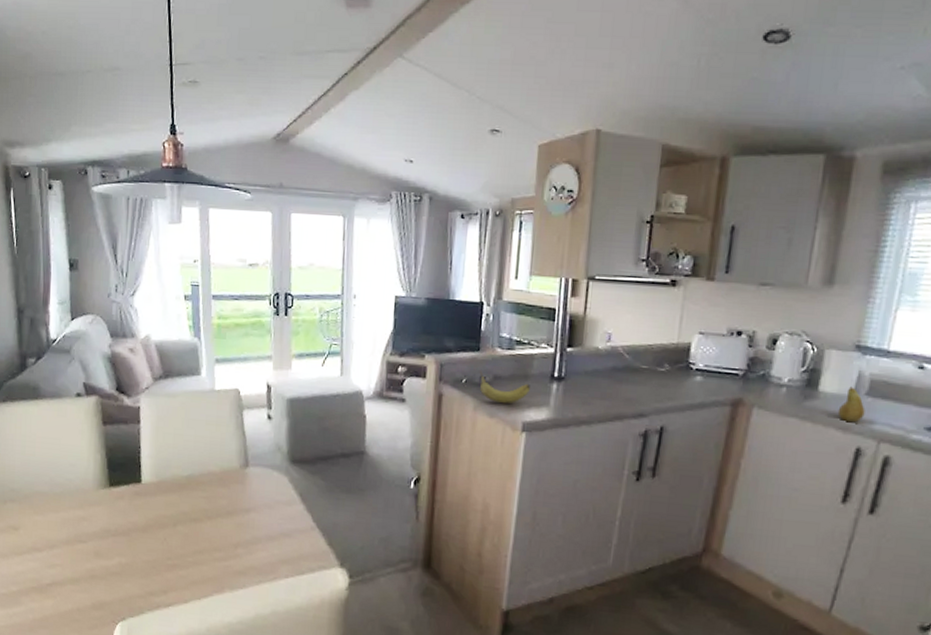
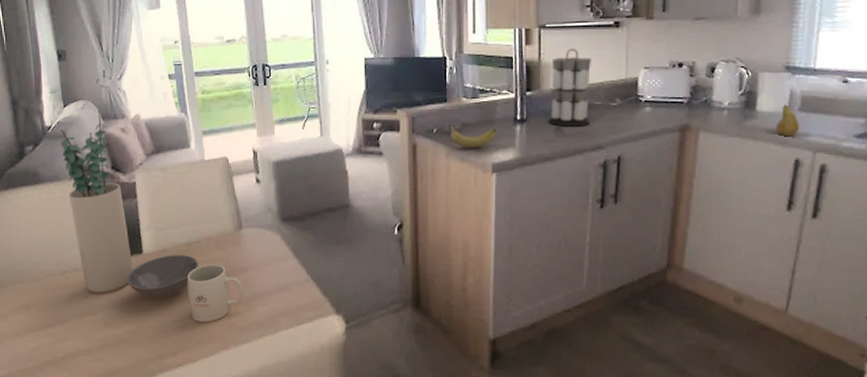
vase: none [64,332,130,522] -> present [60,115,134,294]
soup bowl: none [122,487,200,534] -> present [126,255,199,299]
mug: none [184,500,245,563] -> present [186,264,244,322]
spice rack: none [588,304,641,391] -> present [548,47,591,127]

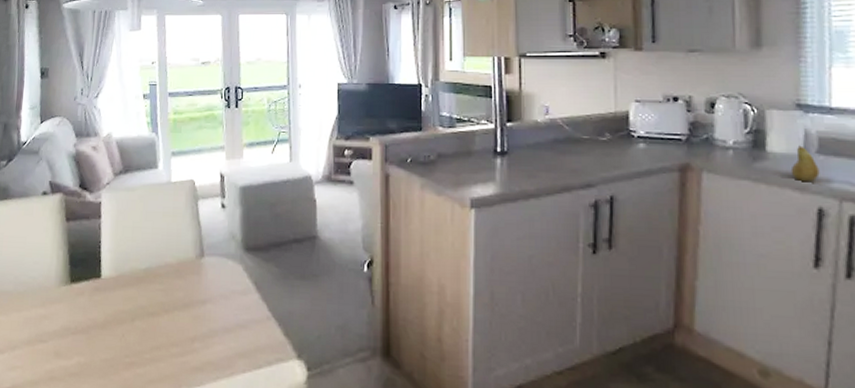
vase: present [60,115,134,294] -> none [33,132,90,320]
soup bowl: present [126,255,199,299] -> none [82,281,157,330]
mug: present [186,264,244,322] -> none [141,293,202,359]
fruit: present [448,119,496,149] -> none [423,148,474,181]
spice rack: present [548,47,591,127] -> none [531,78,577,162]

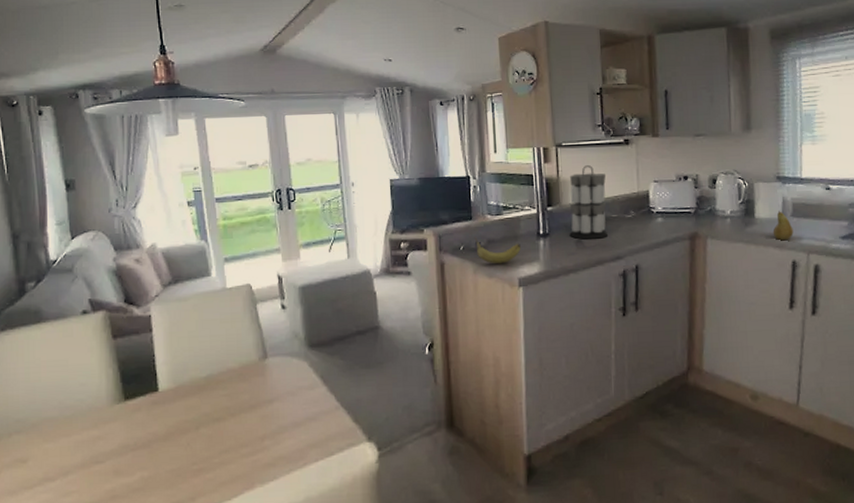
fruit: none [423,148,474,181] -> present [474,236,521,265]
spice rack: none [531,78,577,162] -> present [569,164,608,240]

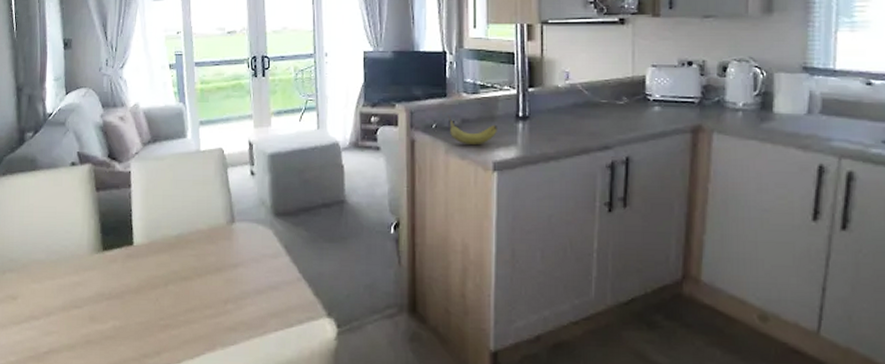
spice rack: present [569,164,608,240] -> none [552,44,596,125]
fruit: present [772,211,794,241] -> none [795,106,822,141]

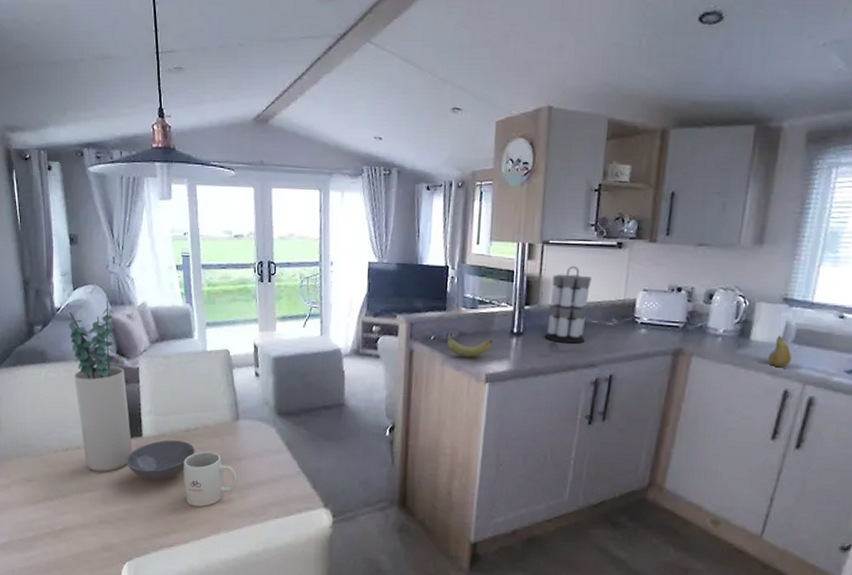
vase: none [60,103,123,286] -> present [68,300,133,473]
soup bowl: none [115,247,189,294] -> present [125,440,196,482]
mug: none [175,258,234,321] -> present [182,451,238,507]
spice rack: none [552,44,596,125] -> present [544,265,591,344]
fruit: none [795,106,822,141] -> present [767,335,792,368]

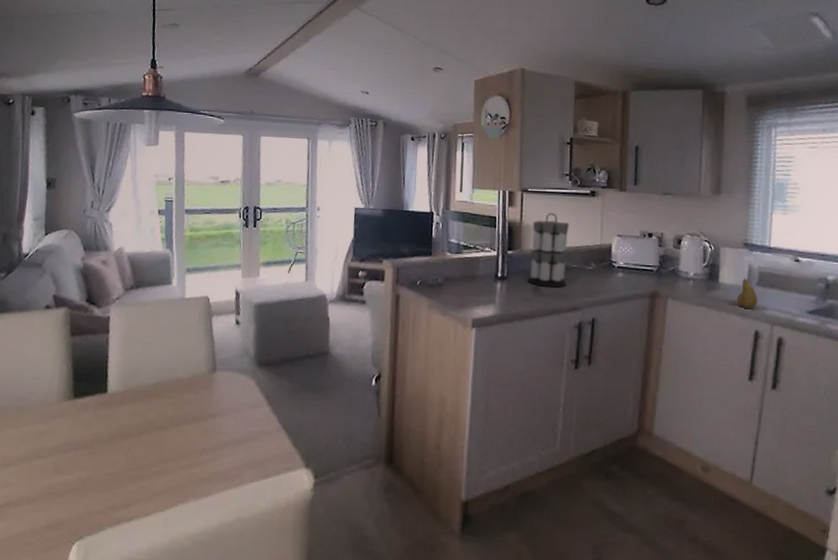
vase: present [68,300,133,473] -> none [35,245,95,435]
soup bowl: present [125,440,196,482] -> none [85,396,166,444]
mug: present [182,451,238,507] -> none [149,407,211,472]
fruit: present [446,327,492,358] -> none [432,272,477,303]

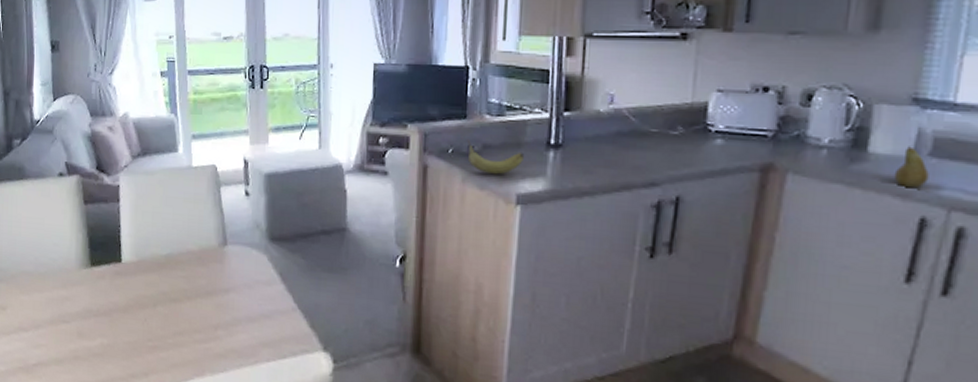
fruit: none [432,272,477,303] -> present [466,138,524,175]
spice rack: present [528,212,569,288] -> none [589,62,648,158]

